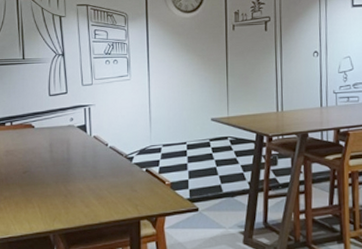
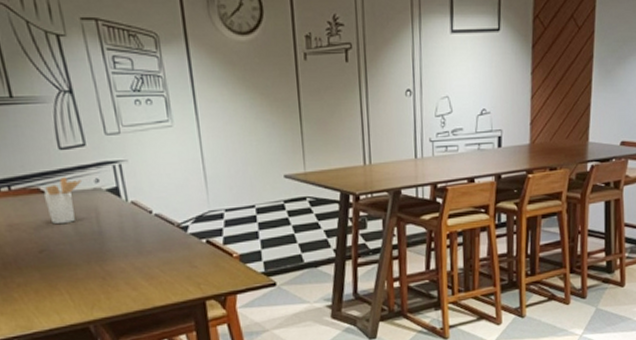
utensil holder: none [33,116,62,151] -> present [43,176,83,223]

